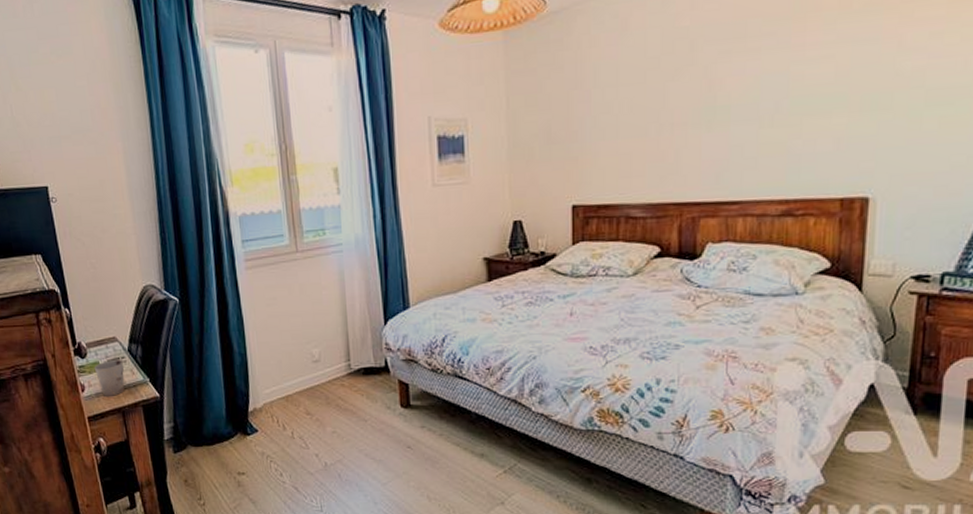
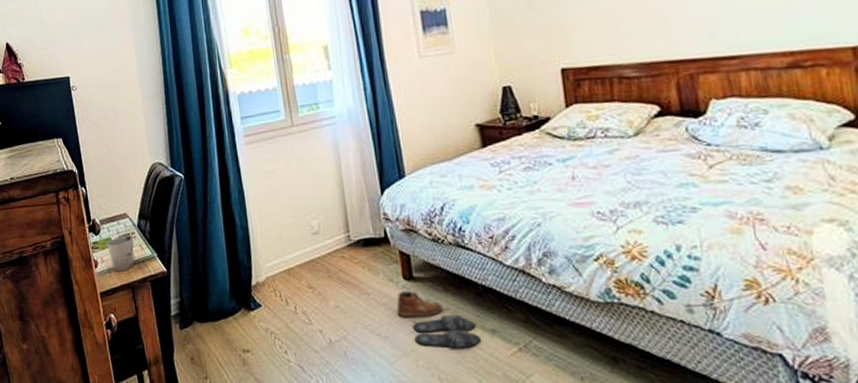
boot: none [392,418,437,443] -> present [396,291,443,318]
slippers: none [407,440,469,471] -> present [413,314,480,349]

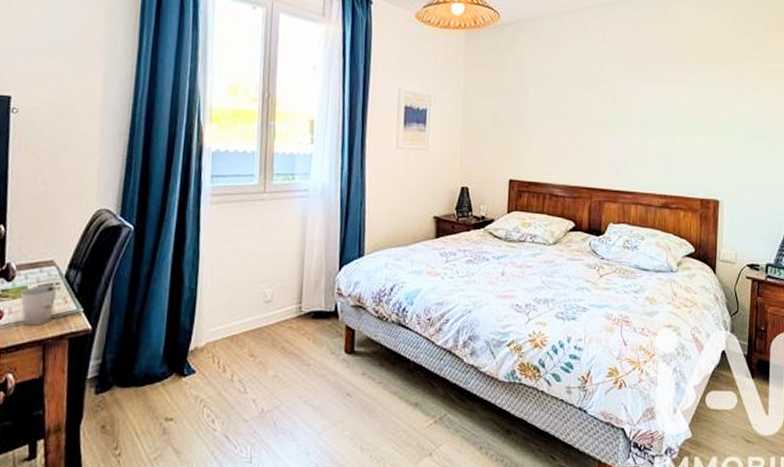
boot: present [396,291,443,318] -> none [333,364,376,390]
slippers: present [413,314,480,349] -> none [345,388,403,421]

